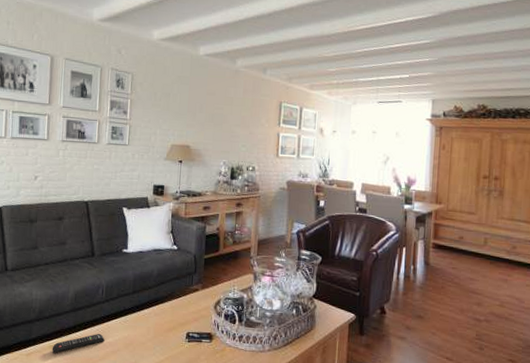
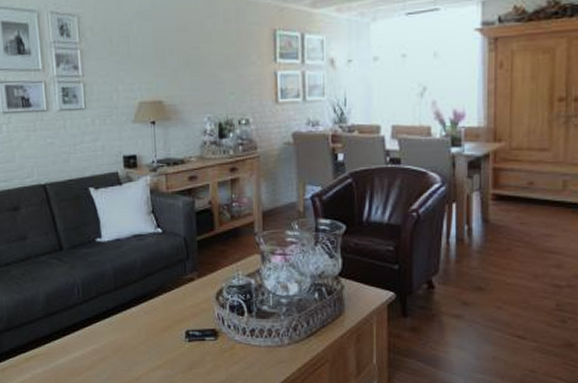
remote control: present [52,333,105,353] -> none [28,339,89,366]

